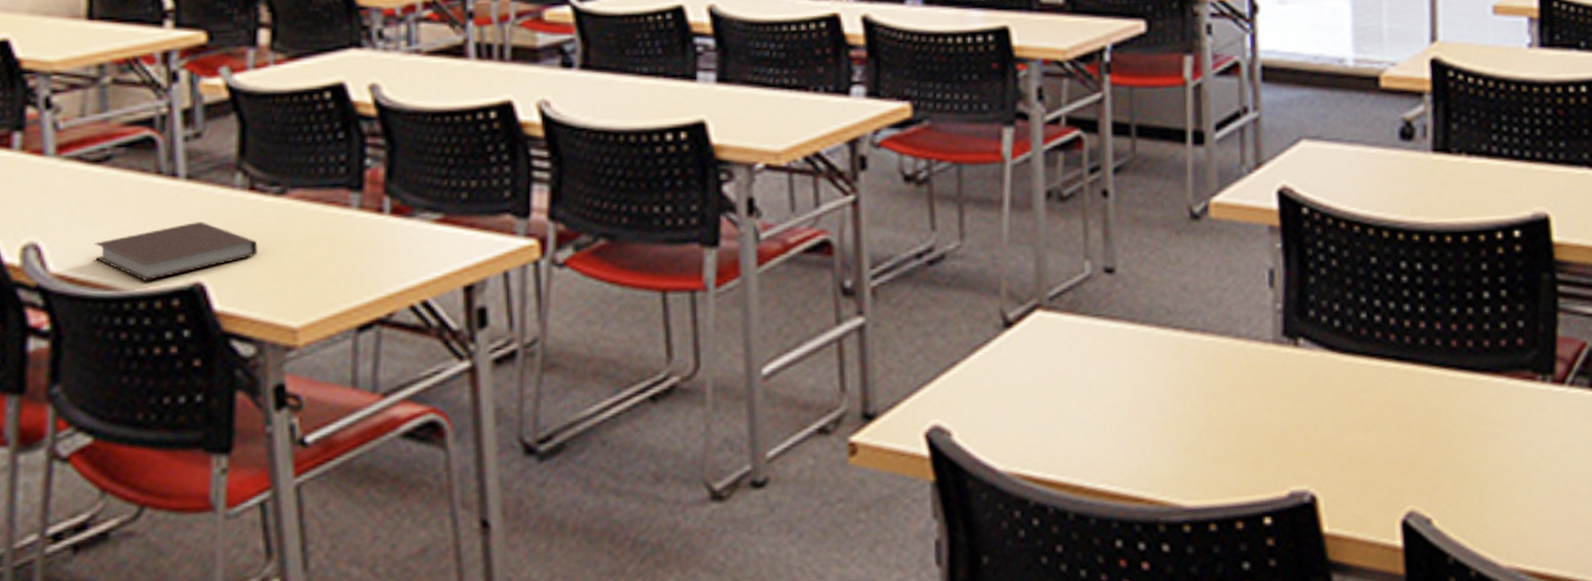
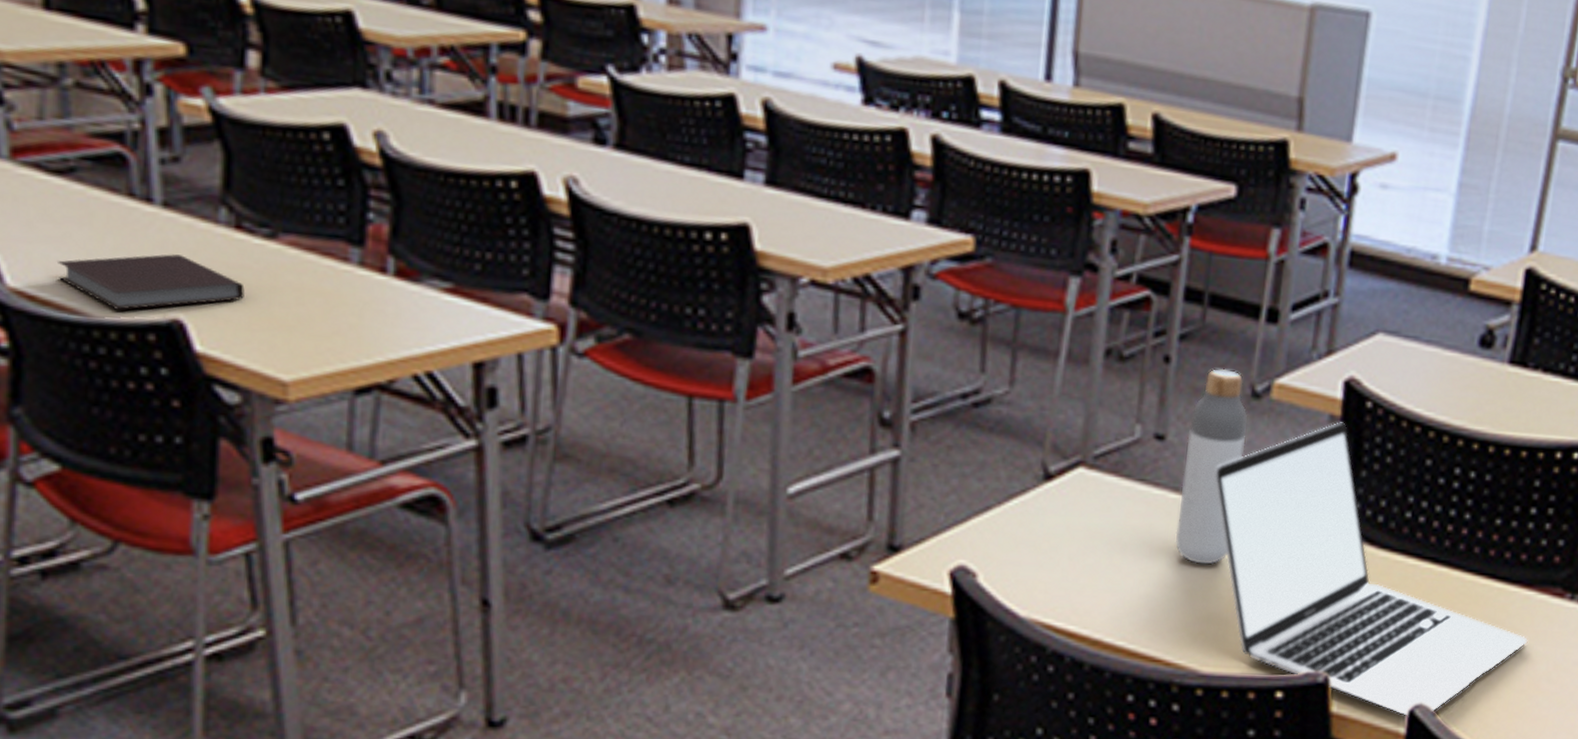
bottle: none [1136,195,1193,394] -> present [1175,369,1248,565]
laptop: none [1167,231,1509,528] -> present [1214,422,1528,716]

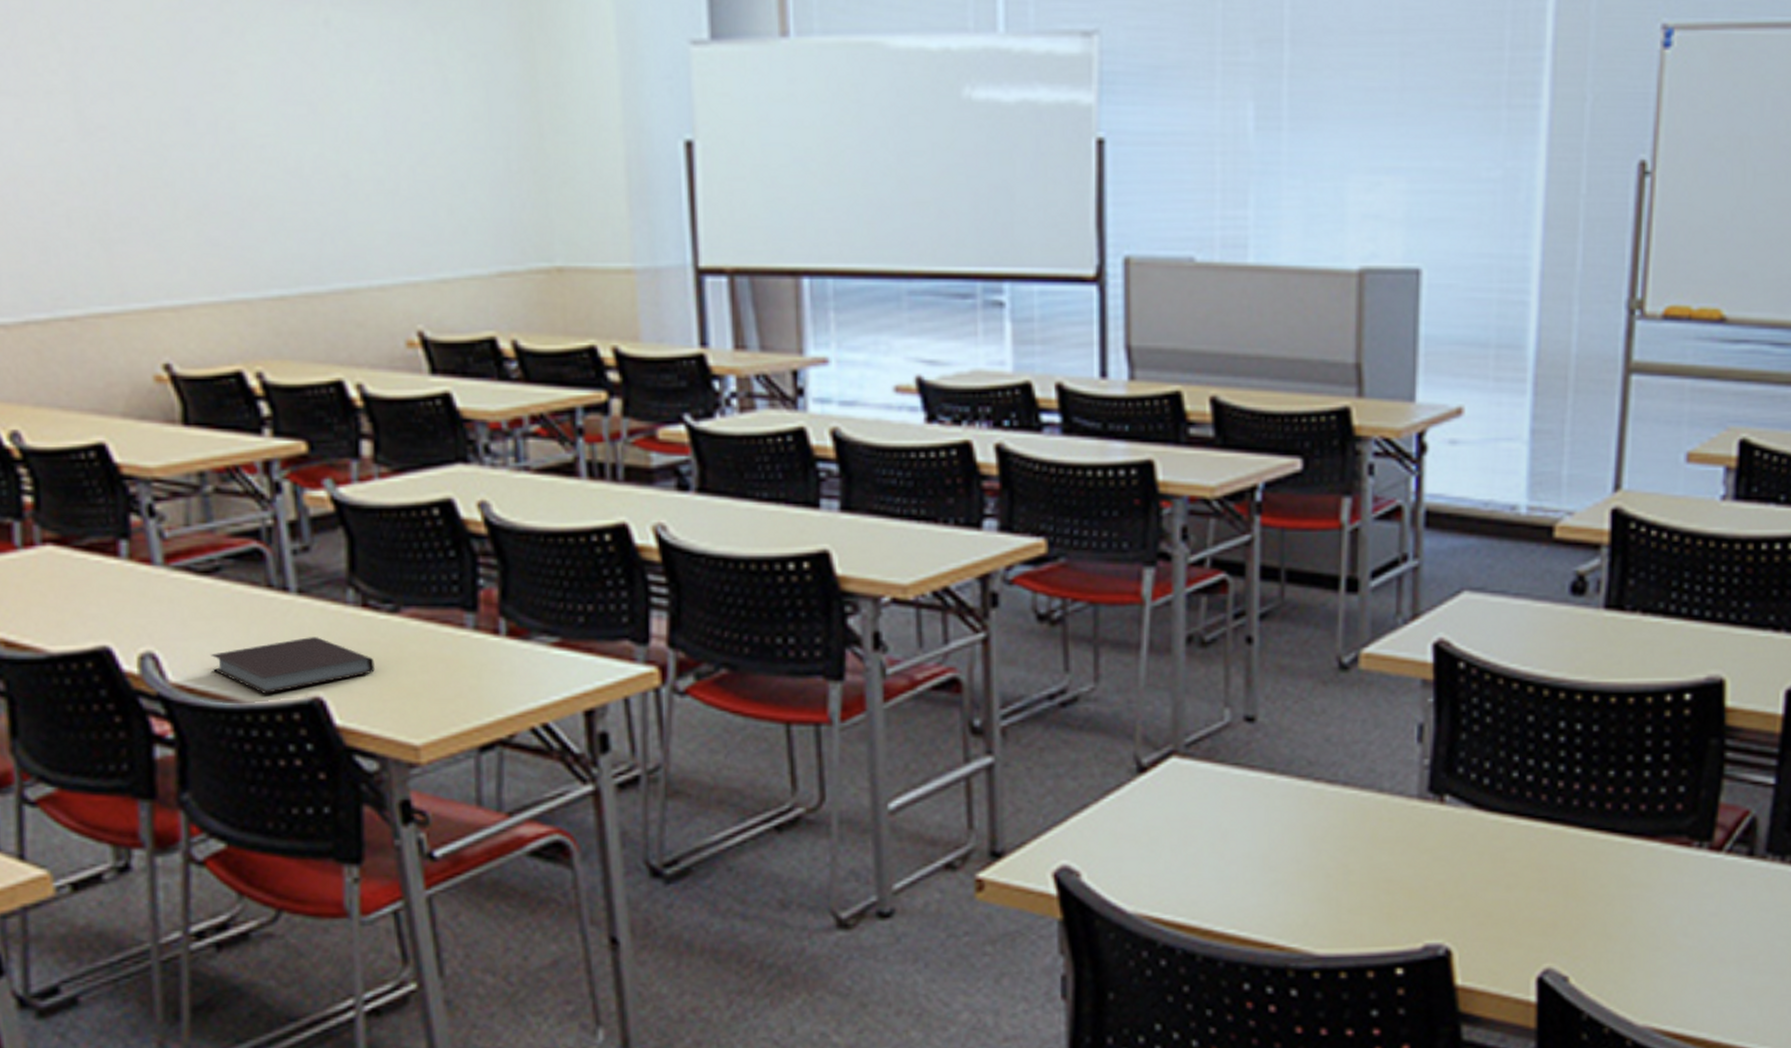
bottle: present [1175,369,1248,565] -> none [1276,644,1338,844]
laptop: present [1214,422,1528,716] -> none [1310,686,1657,984]

